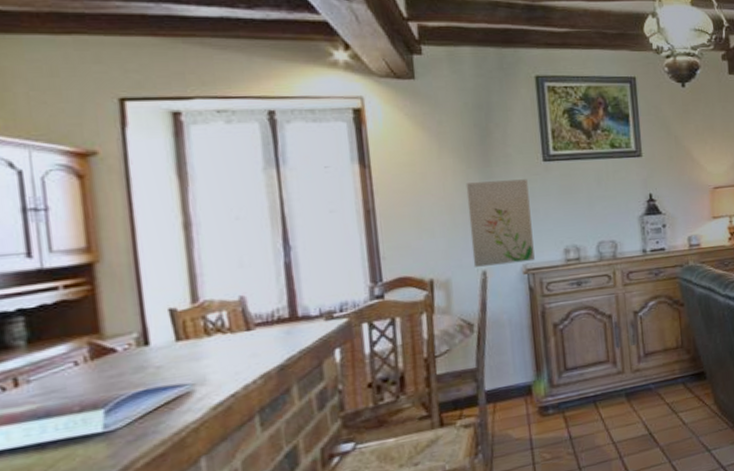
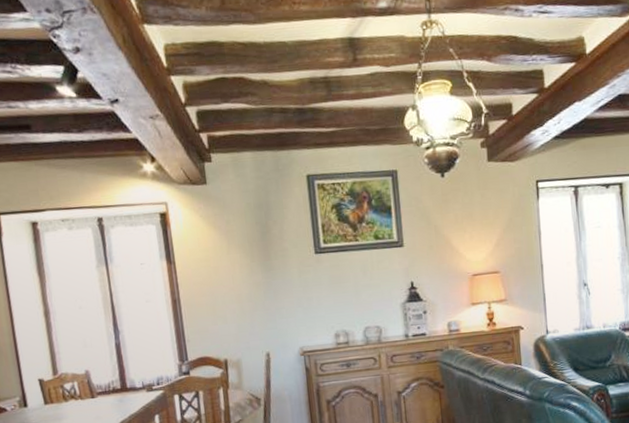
wall art: present [465,179,535,267] -> none [250,270,310,349]

